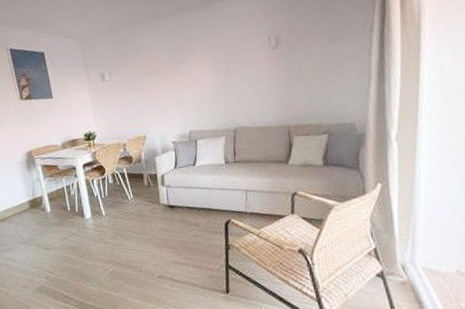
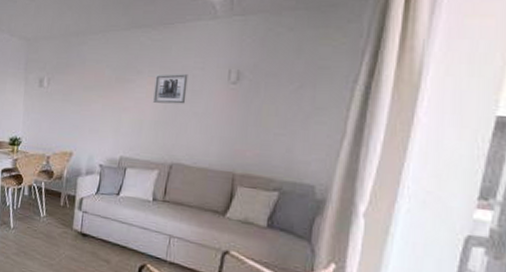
wall art: none [206,47,237,77] -> present [153,74,188,104]

